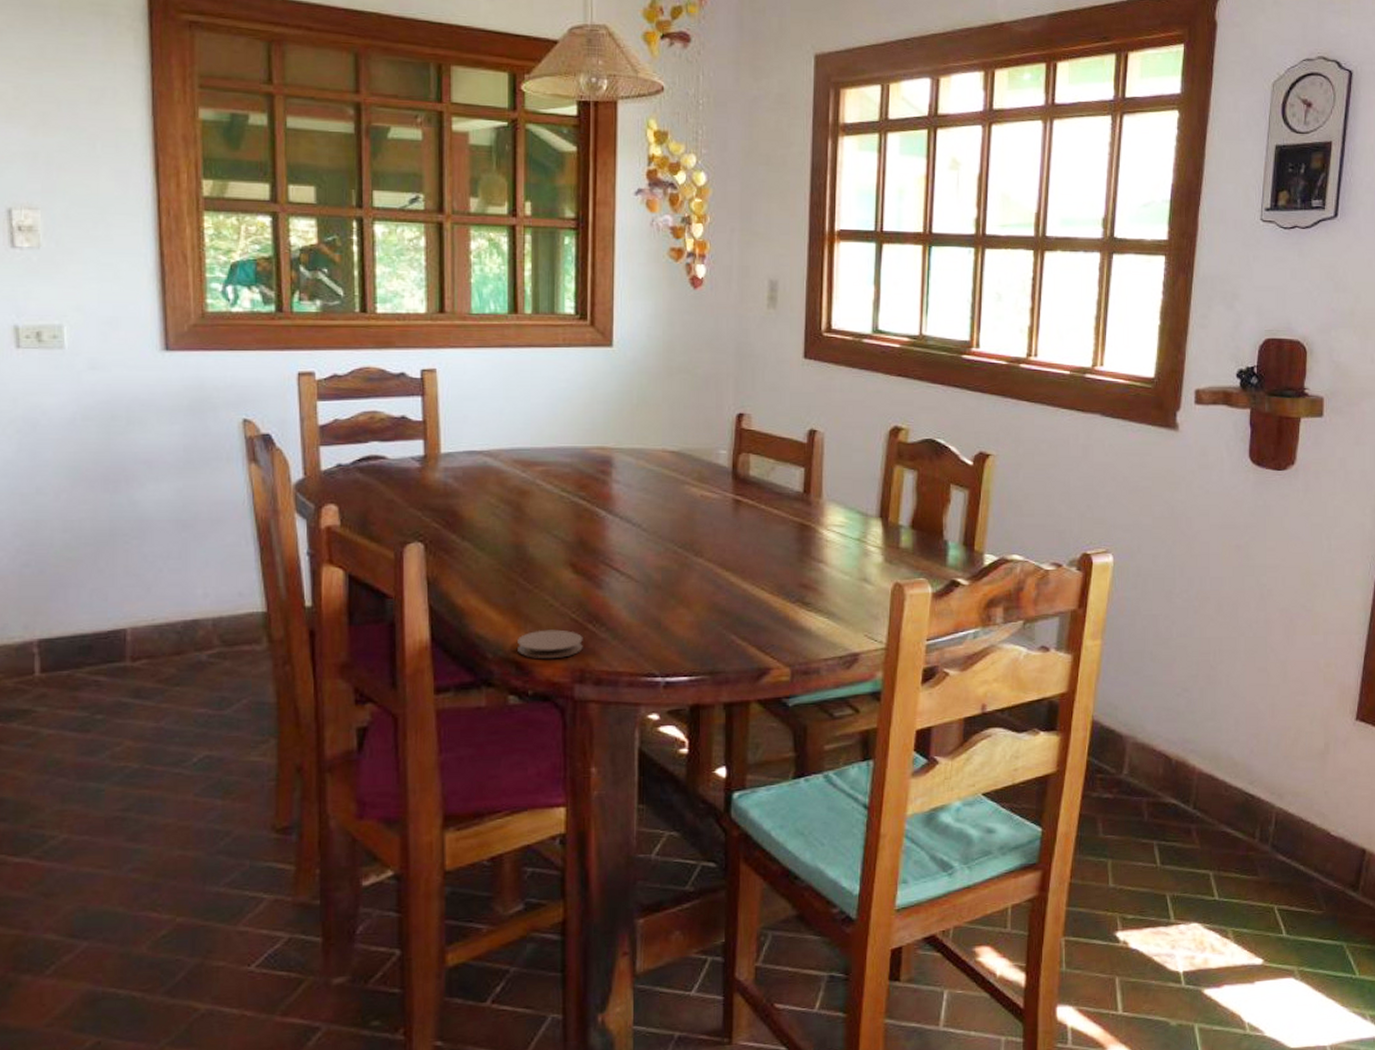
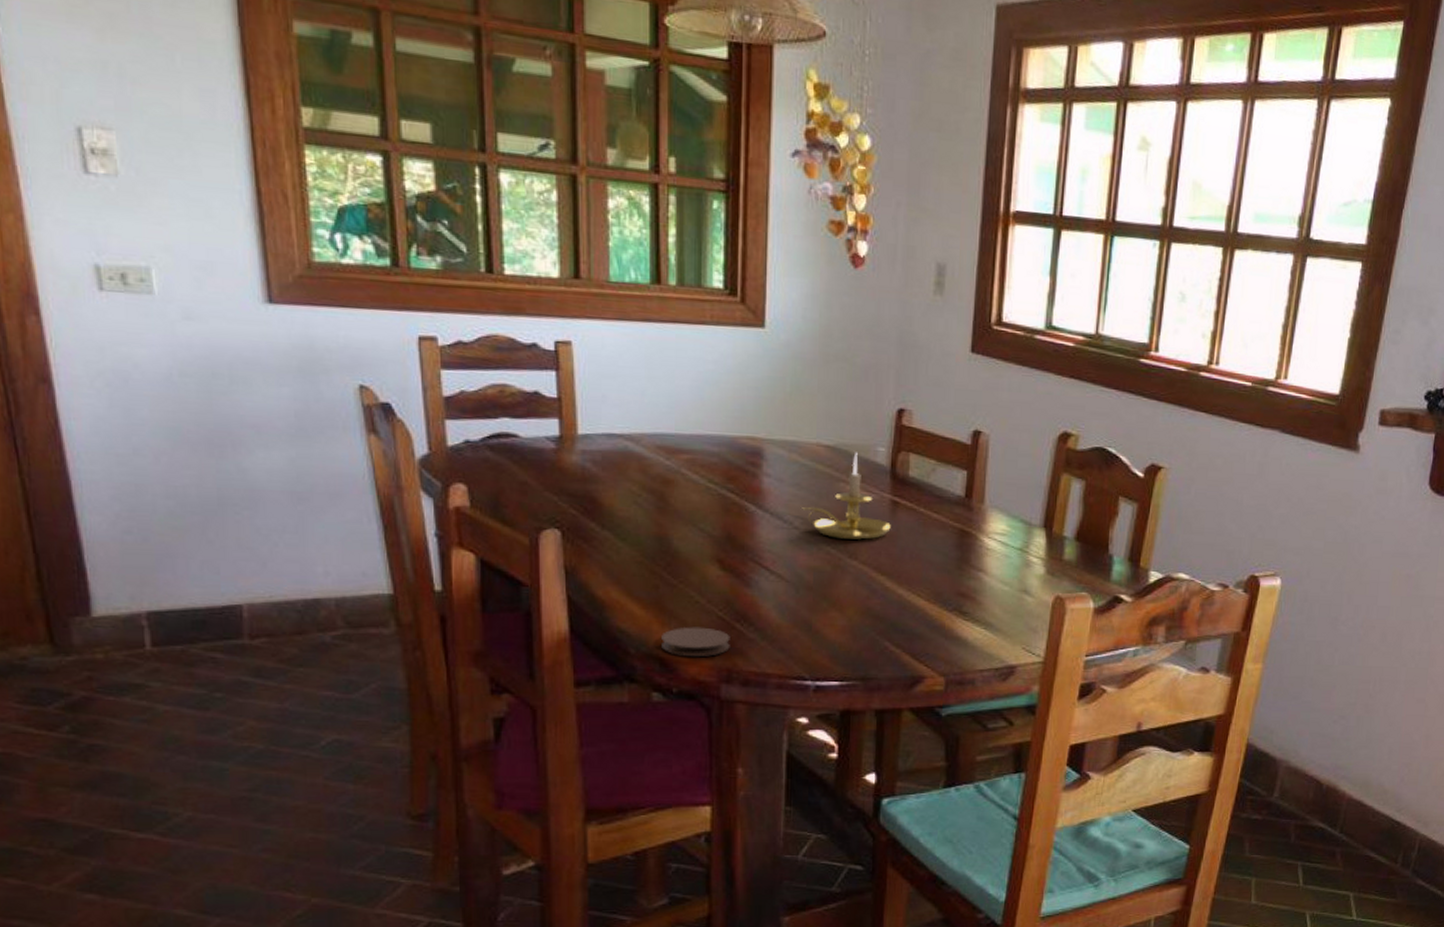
candle holder: none [649,456,735,539] -> present [802,452,892,541]

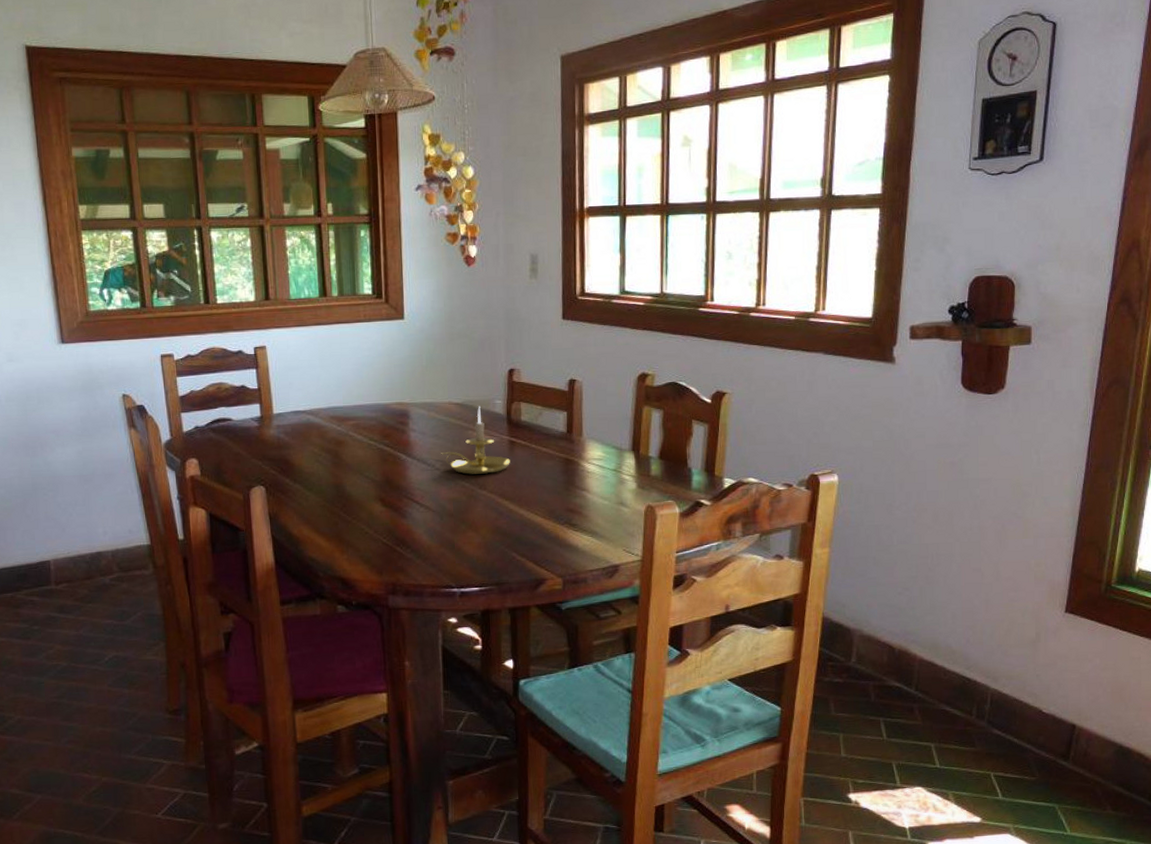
coaster: present [661,626,730,656] -> none [342,552,393,576]

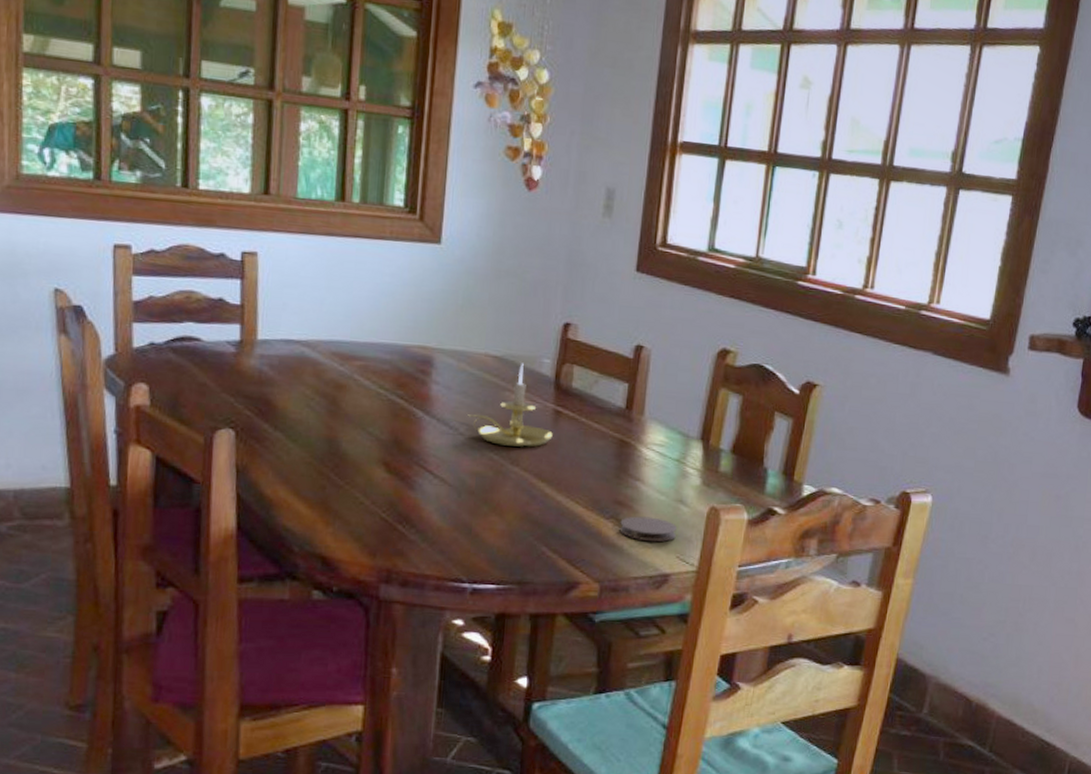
coaster: none [573,519,621,540] -> present [619,516,678,542]

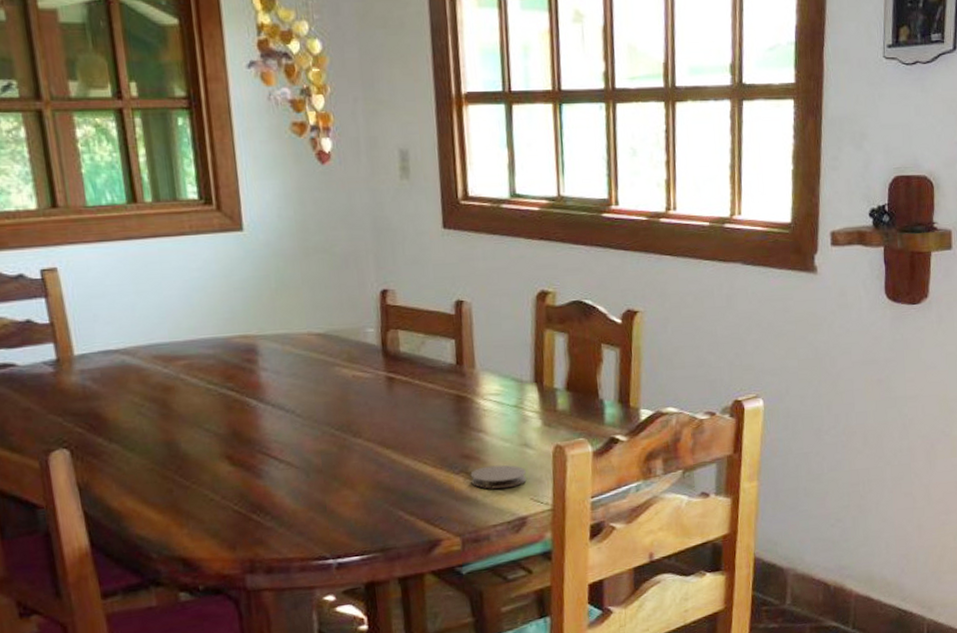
candle holder: present [467,363,554,448] -> none [301,336,391,420]

